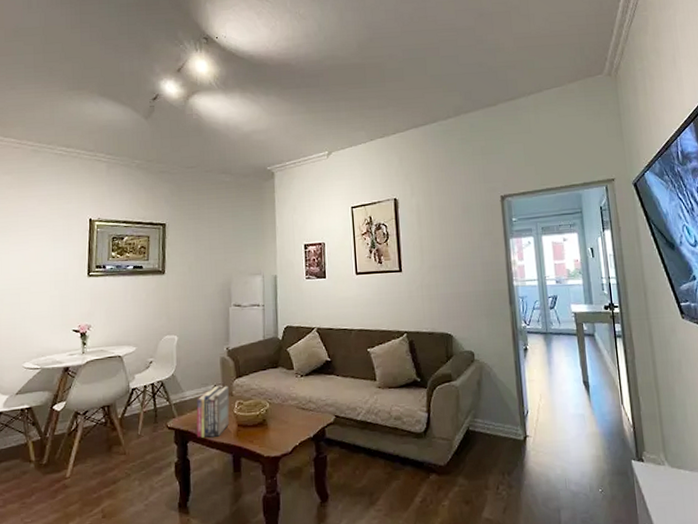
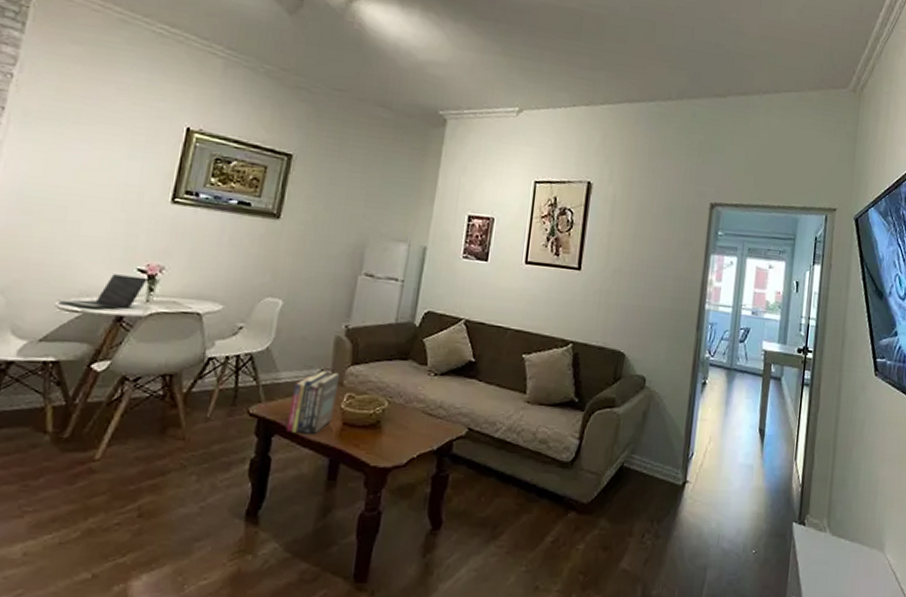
laptop: none [24,335,81,366] -> present [58,274,147,310]

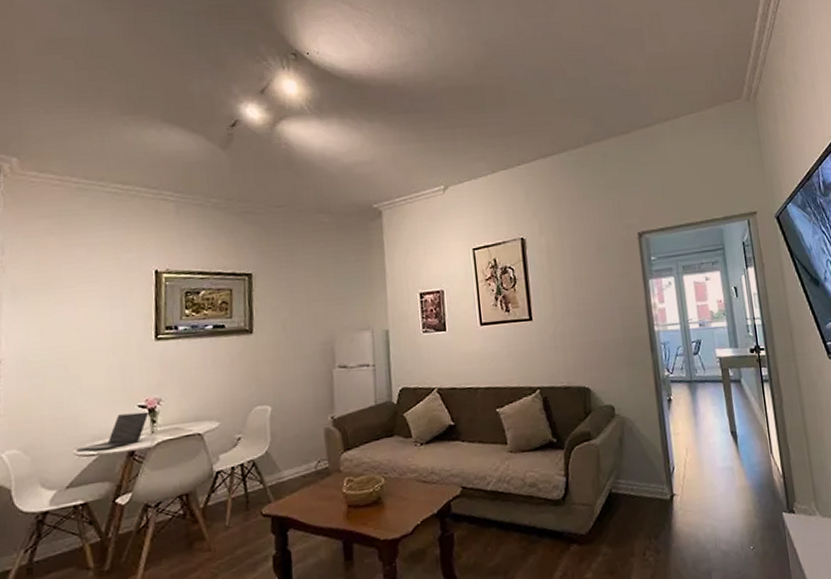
books: present [285,371,341,435] -> none [297,461,338,525]

